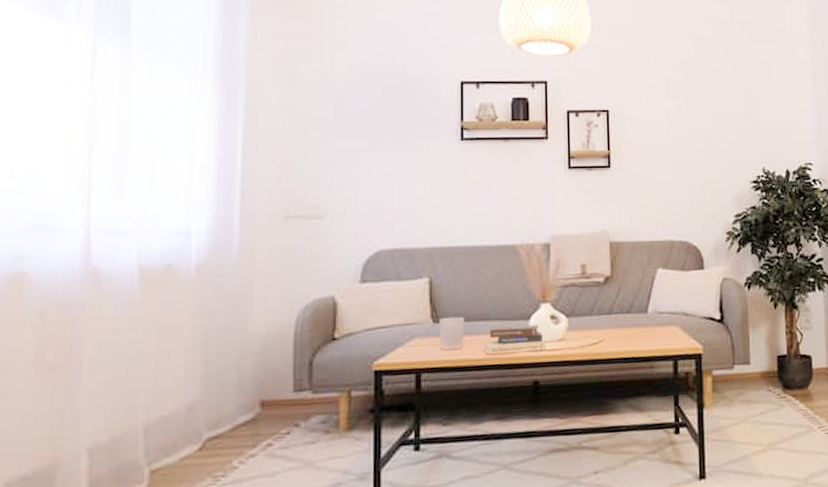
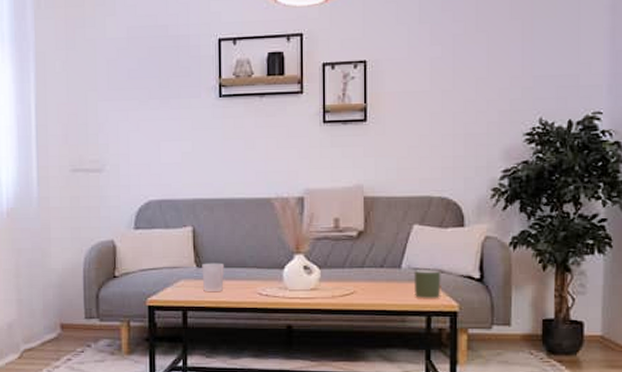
books: present [483,324,545,355] -> none [241,274,298,299]
mug: none [659,313,686,344] -> present [413,270,441,299]

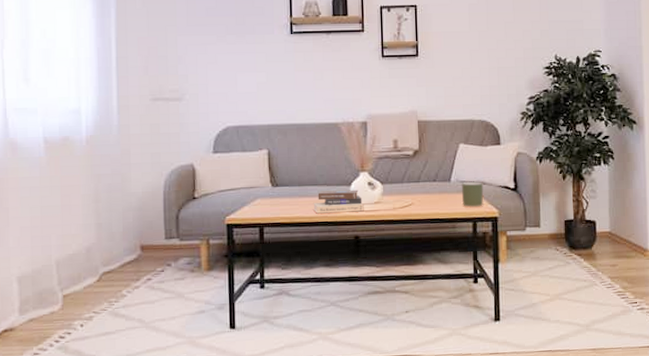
candle holder: present [202,263,224,293] -> none [277,182,297,209]
books: none [241,274,298,299] -> present [313,189,364,214]

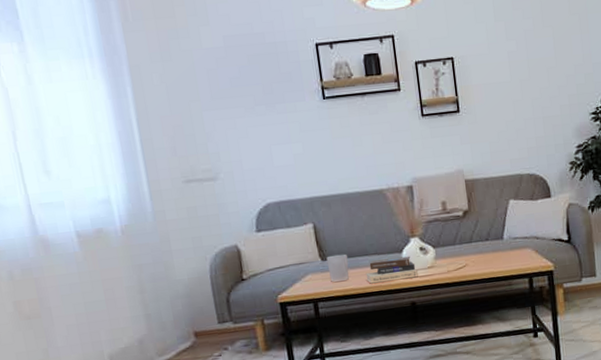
candle holder: none [277,182,297,209] -> present [326,254,349,283]
mug: present [461,182,484,208] -> none [514,237,538,264]

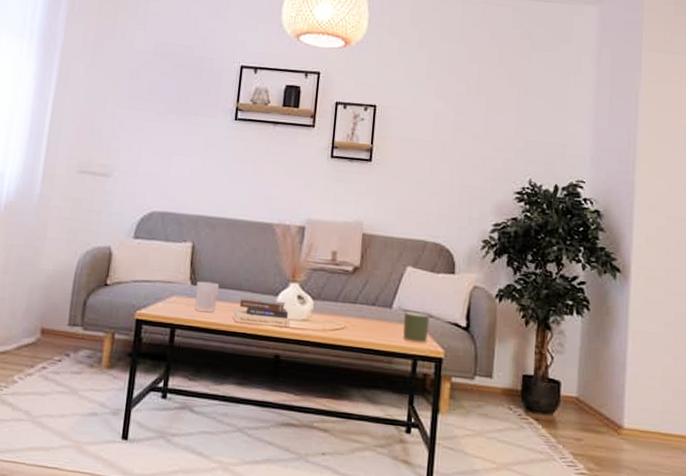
mug: none [514,237,538,264] -> present [403,312,430,344]

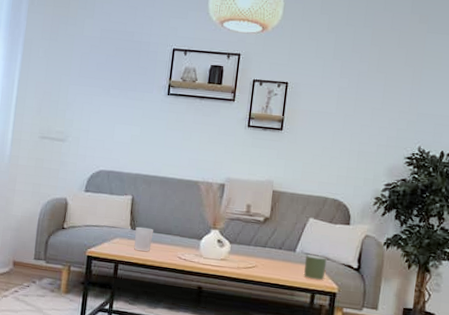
books: present [233,297,290,328] -> none [164,240,211,266]

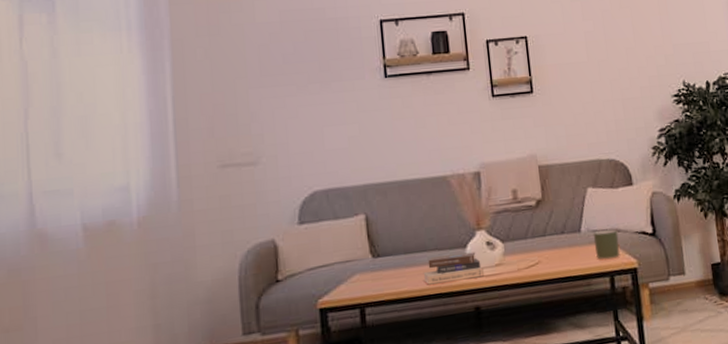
candle holder: present [134,226,153,252] -> none [378,249,404,284]
books: none [164,240,211,266] -> present [423,251,484,285]

